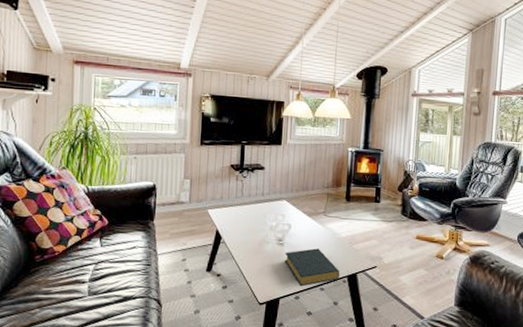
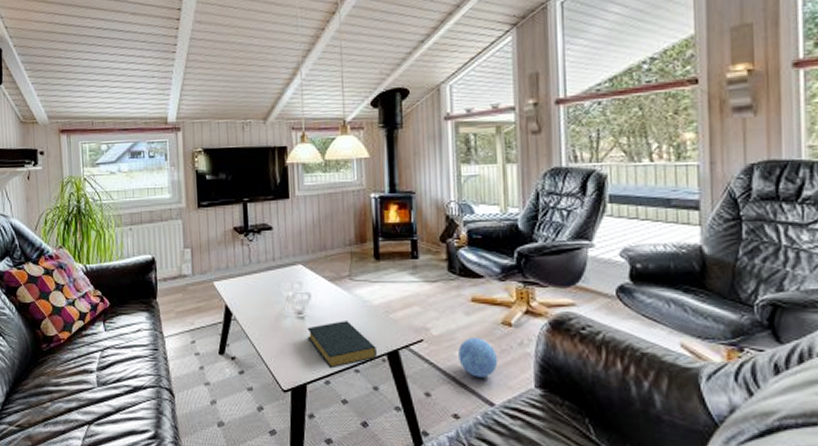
ball: none [402,267,431,297] -> present [458,338,498,377]

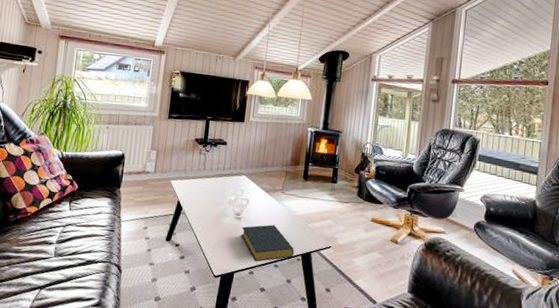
ball: present [458,338,498,377] -> none [355,249,384,281]

